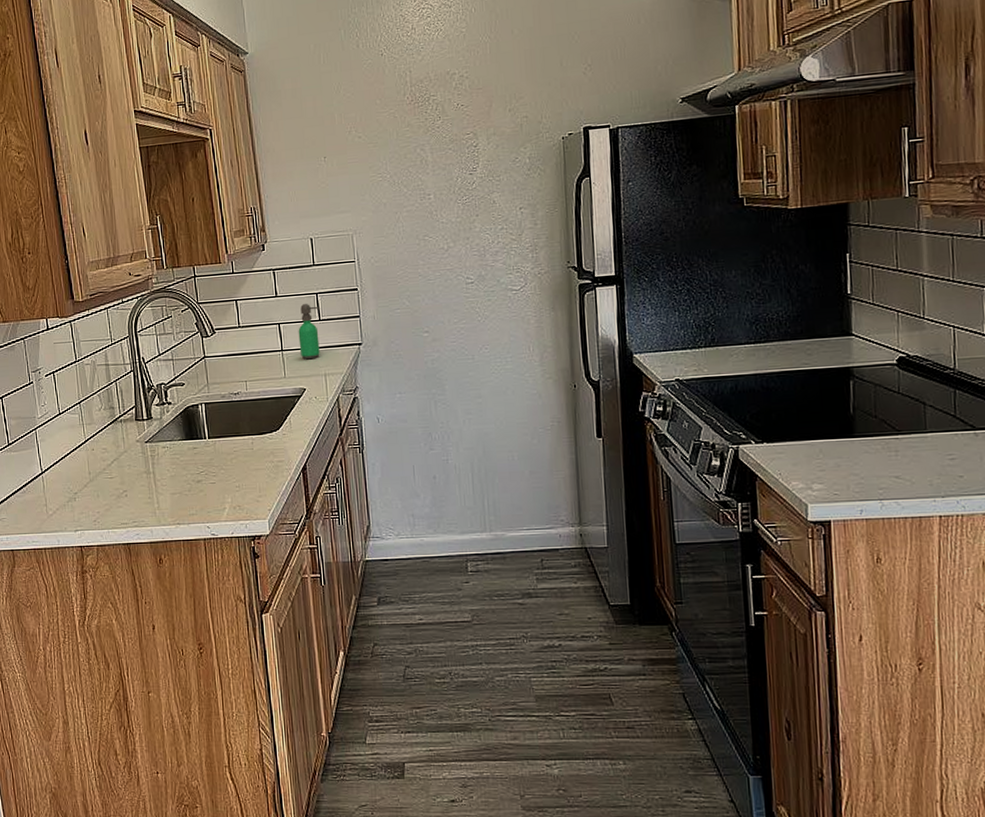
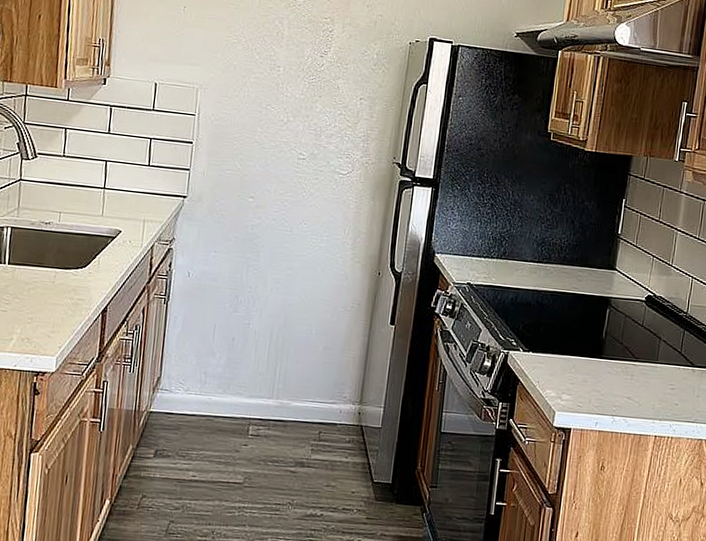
soap dispenser: present [298,303,321,360] -> none [123,145,152,203]

